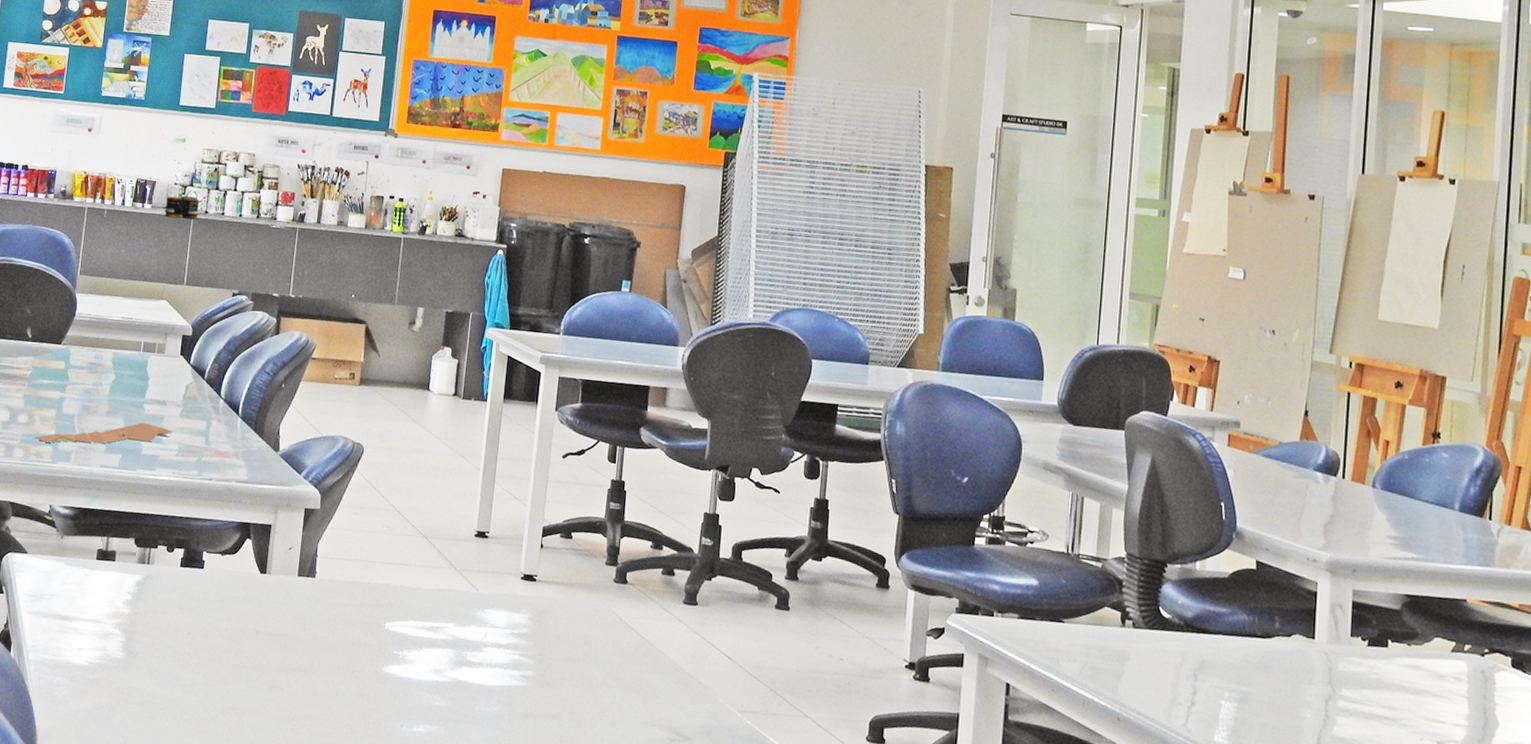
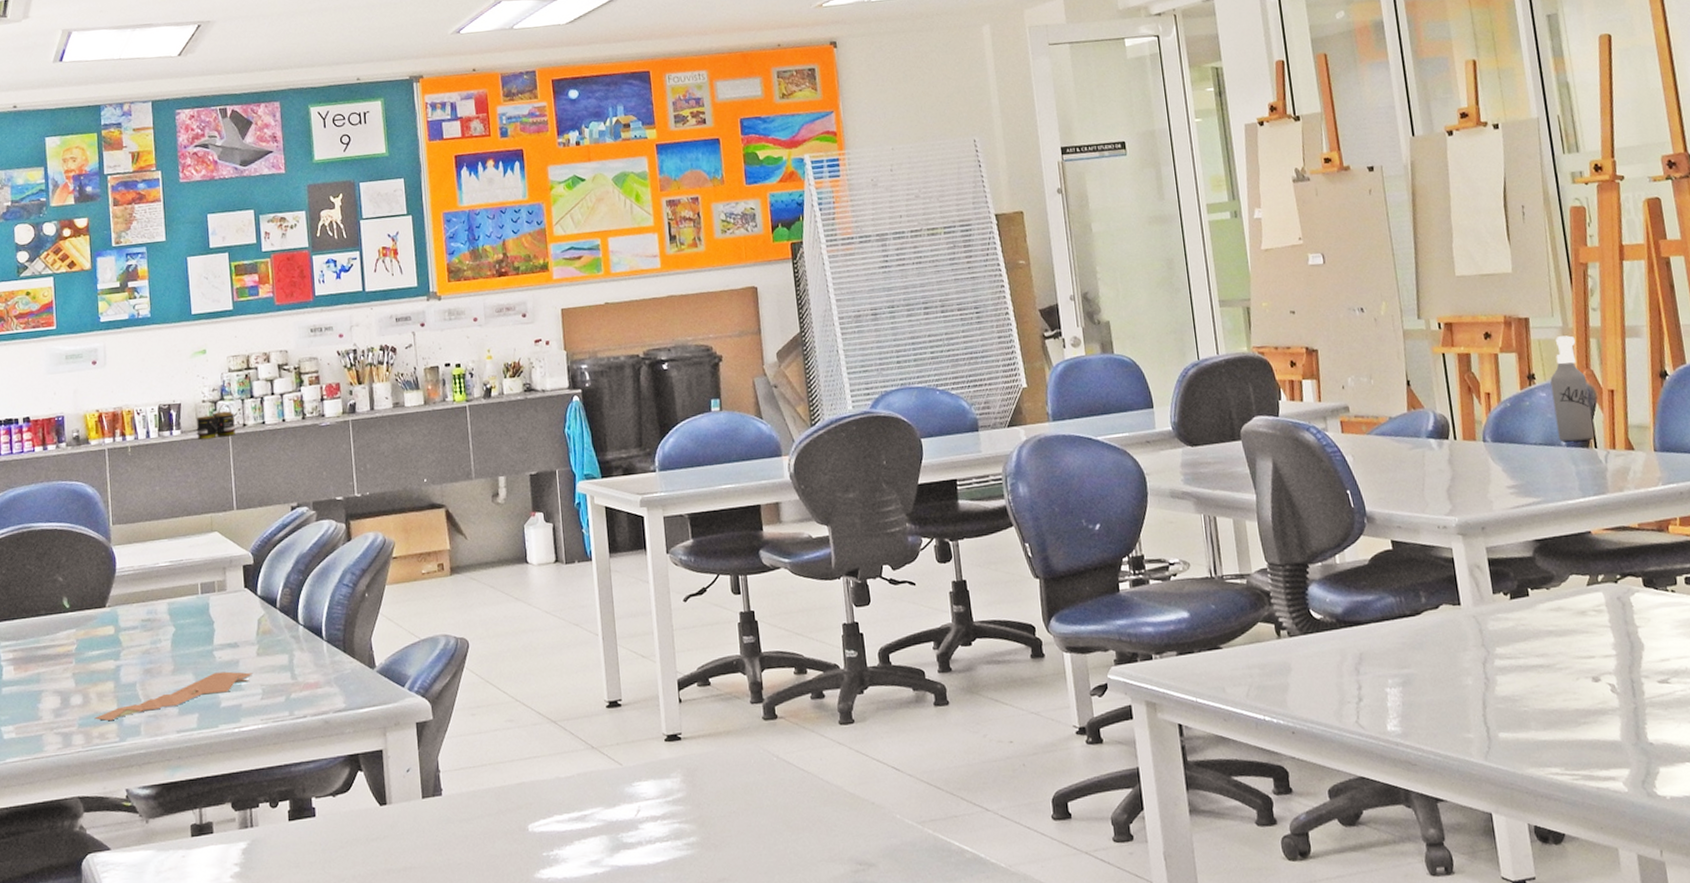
spray bottle: none [1452,402,1495,511] -> present [1550,335,1595,442]

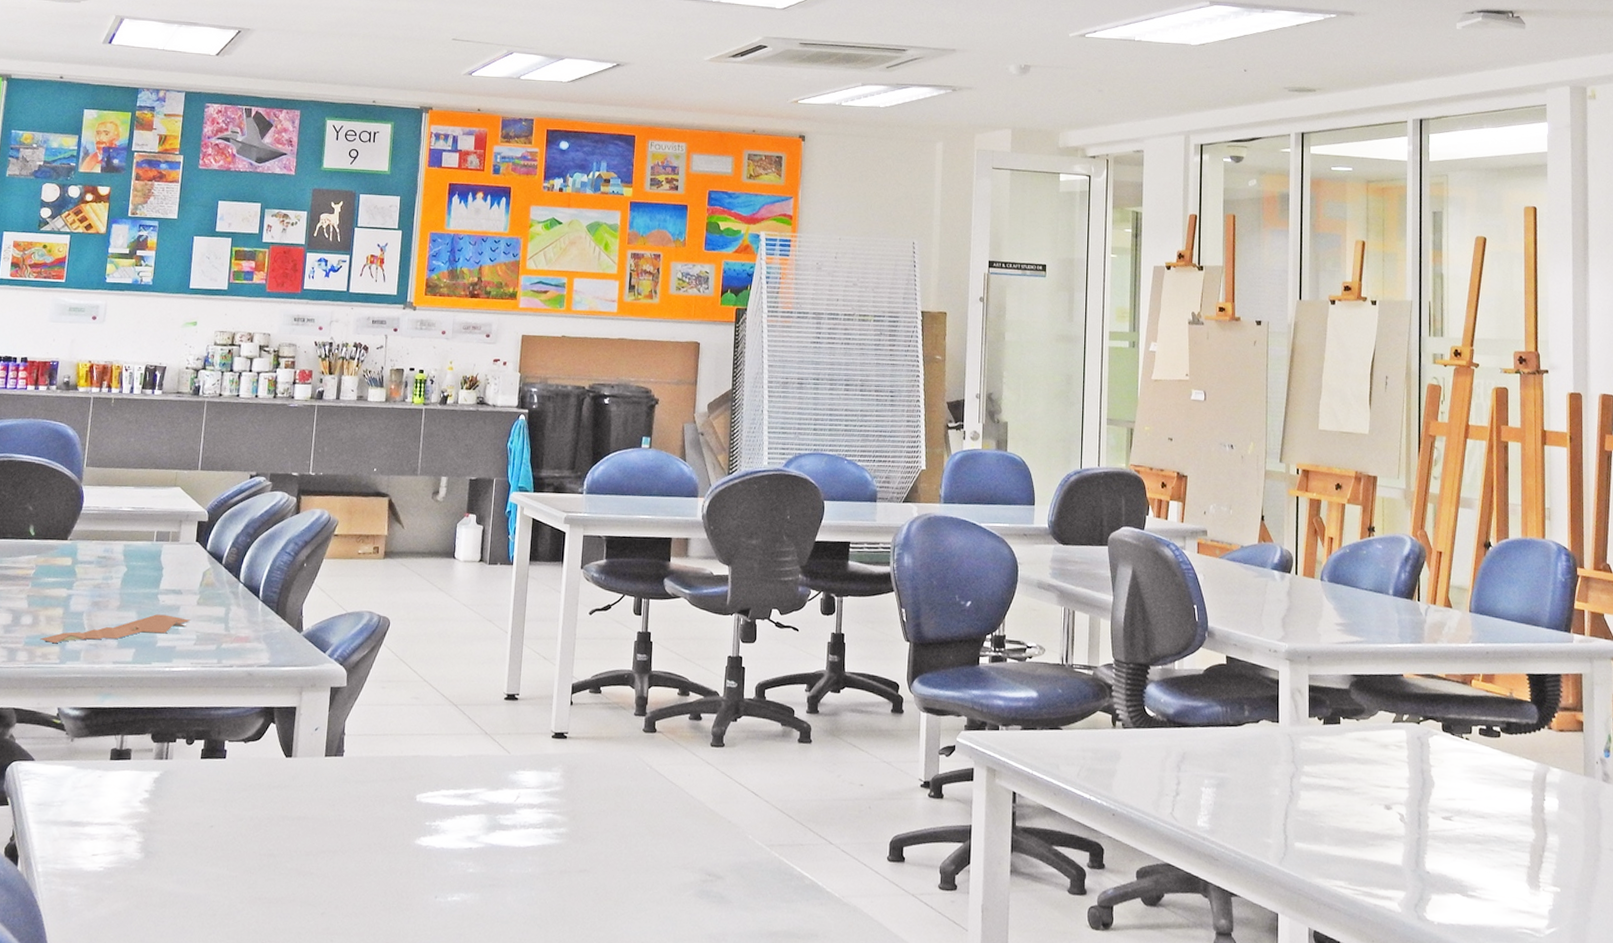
paint can: present [197,403,235,441] -> none [177,373,213,404]
spray bottle: present [1550,335,1595,442] -> none [1387,497,1420,593]

